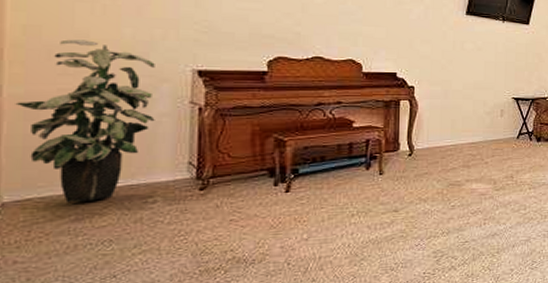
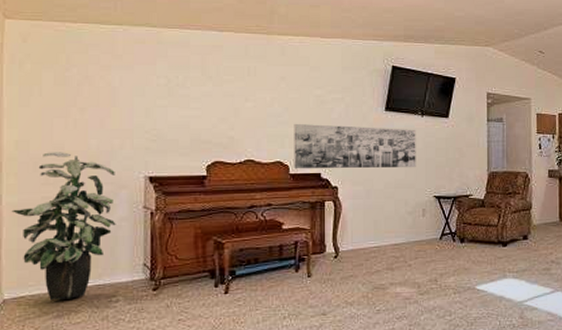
wall art: none [367,22,497,70] -> present [294,123,416,168]

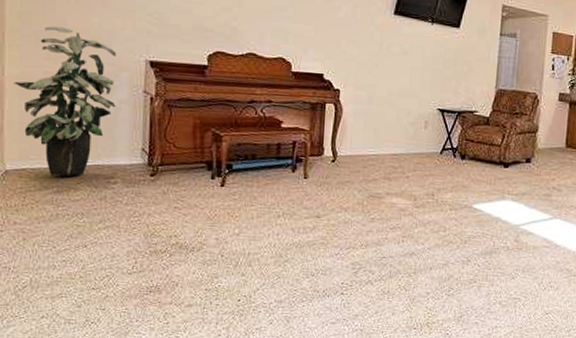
wall art: present [294,123,416,168] -> none [296,19,425,77]

